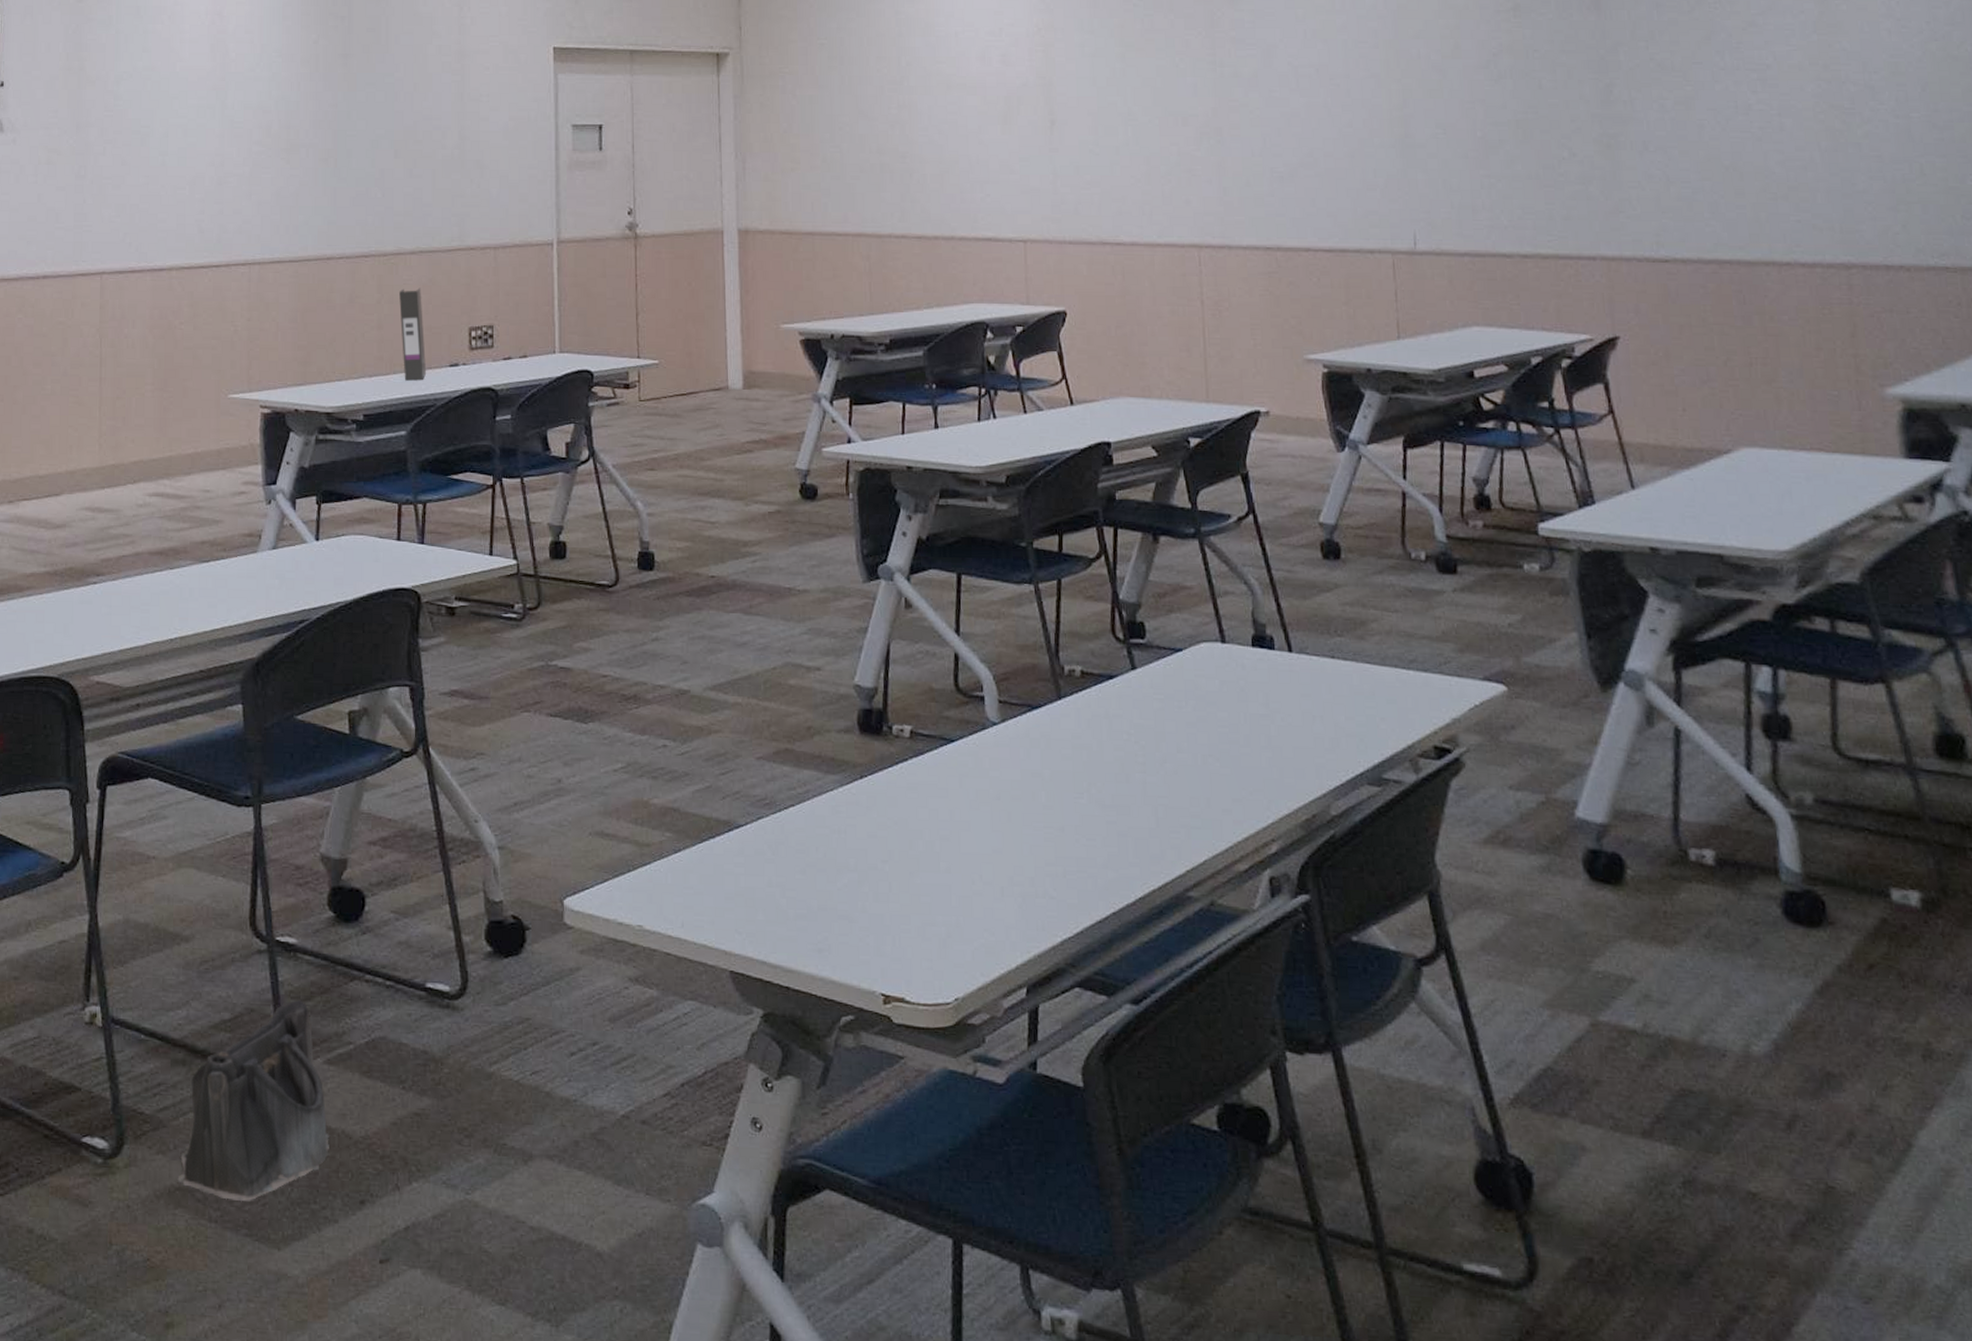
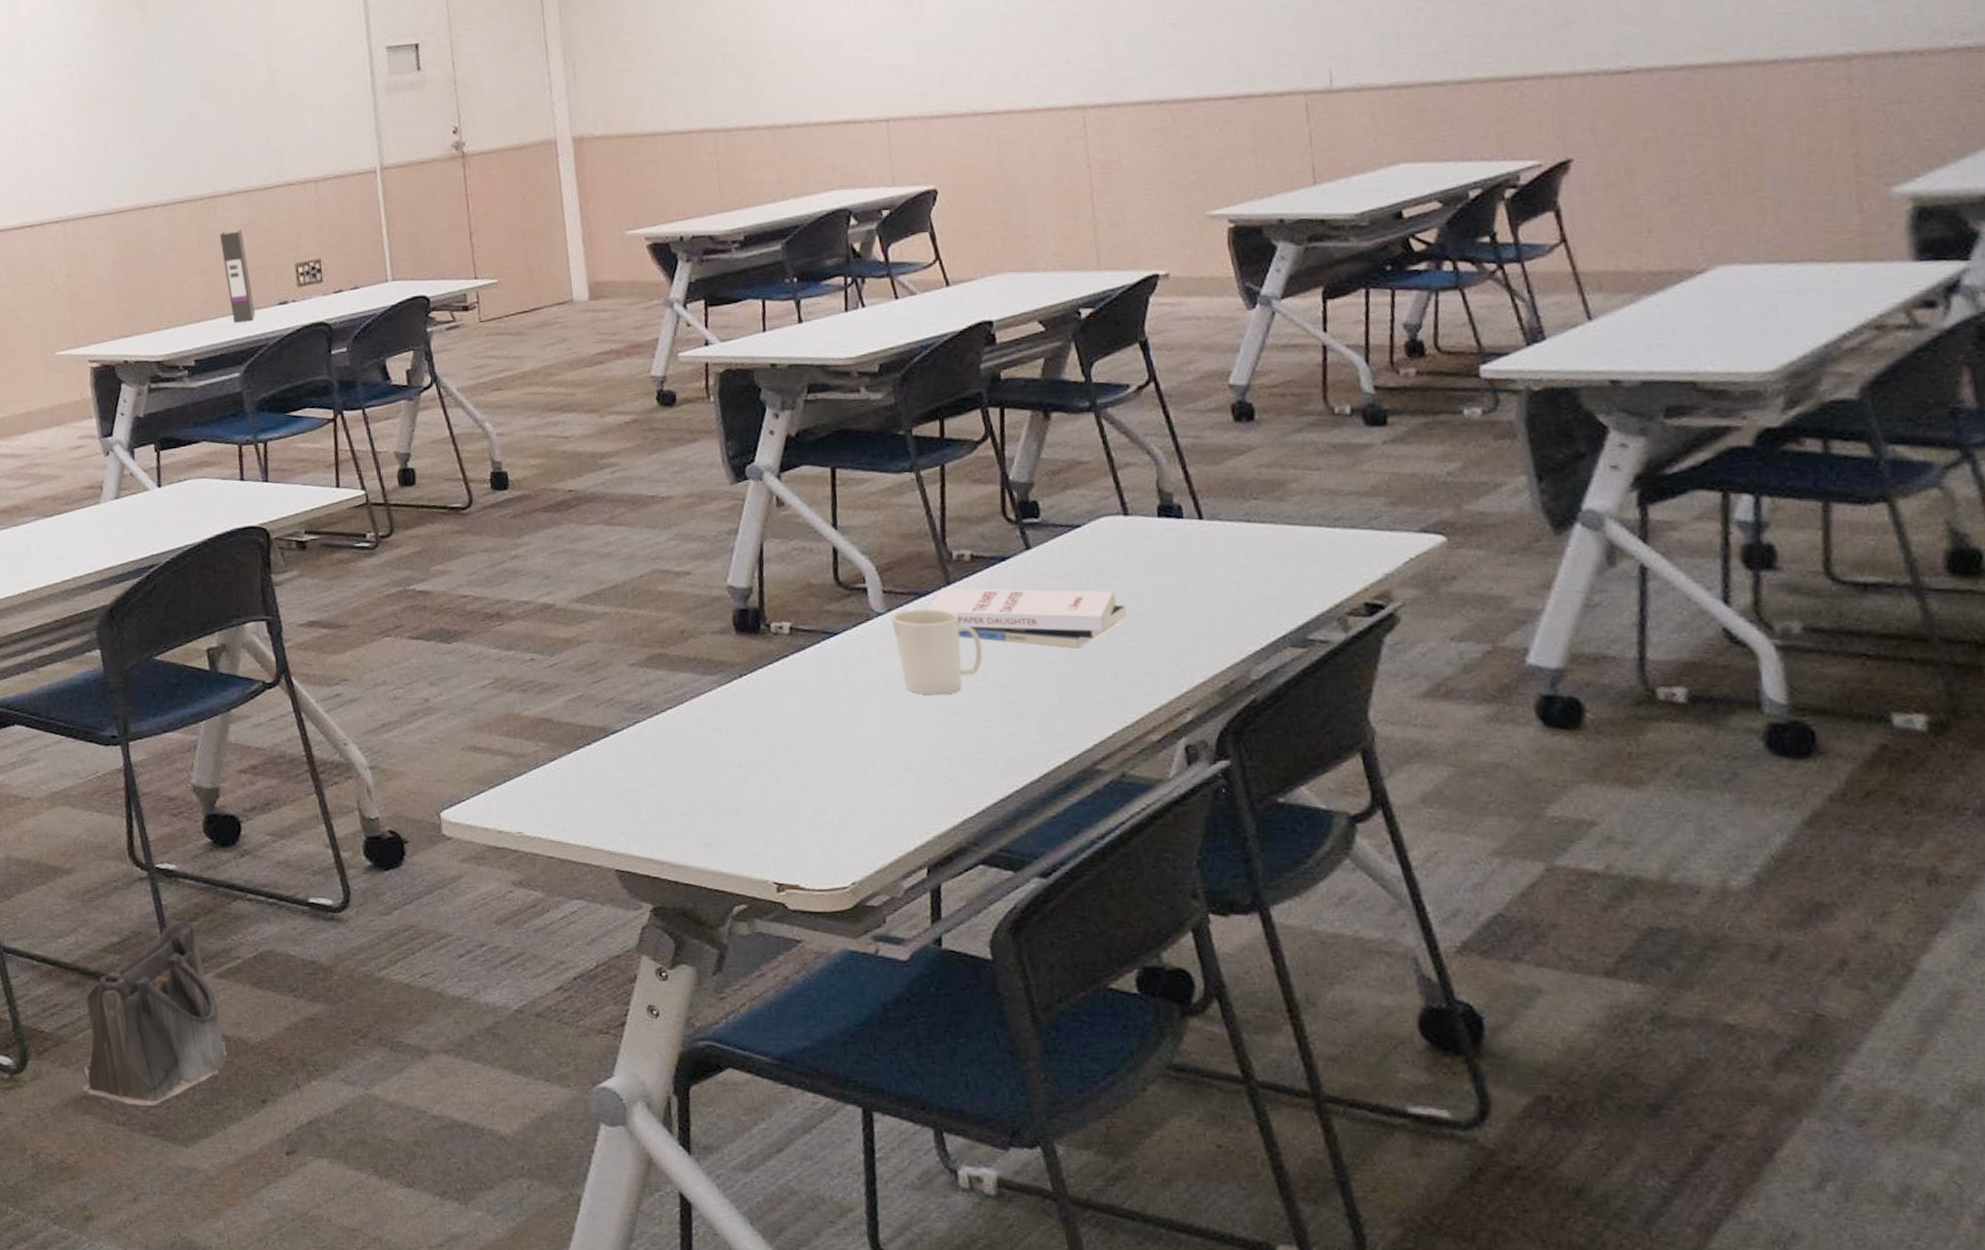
mug: none [1006,721,1088,810] -> present [892,609,983,696]
books: none [1038,701,1221,772] -> present [926,587,1127,649]

